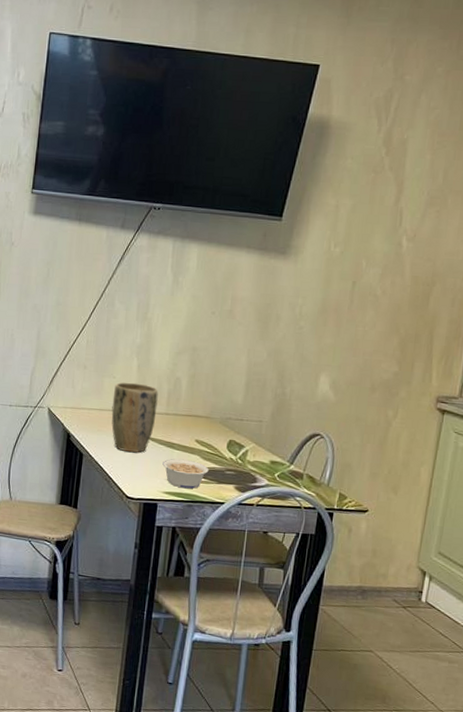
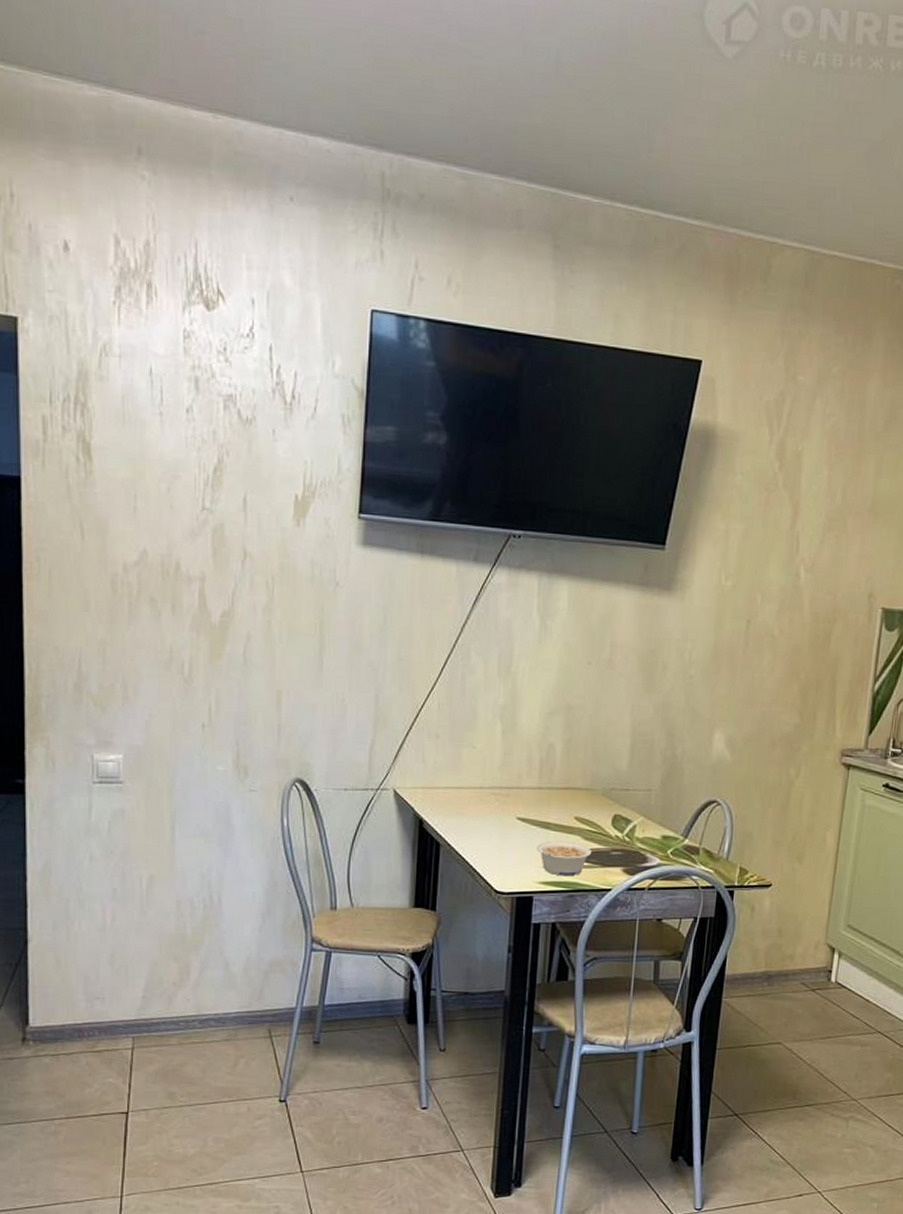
plant pot: present [111,382,159,453] -> none [472,752,528,837]

